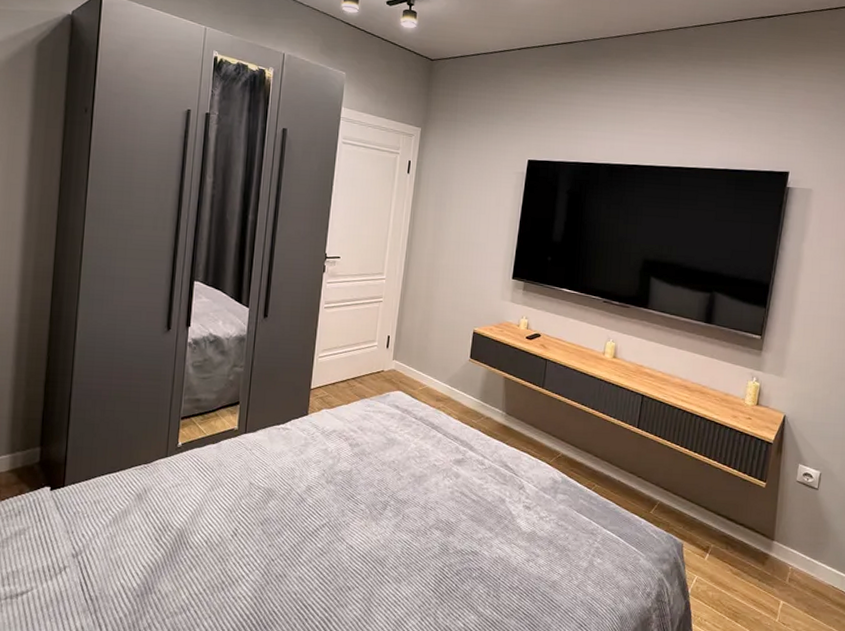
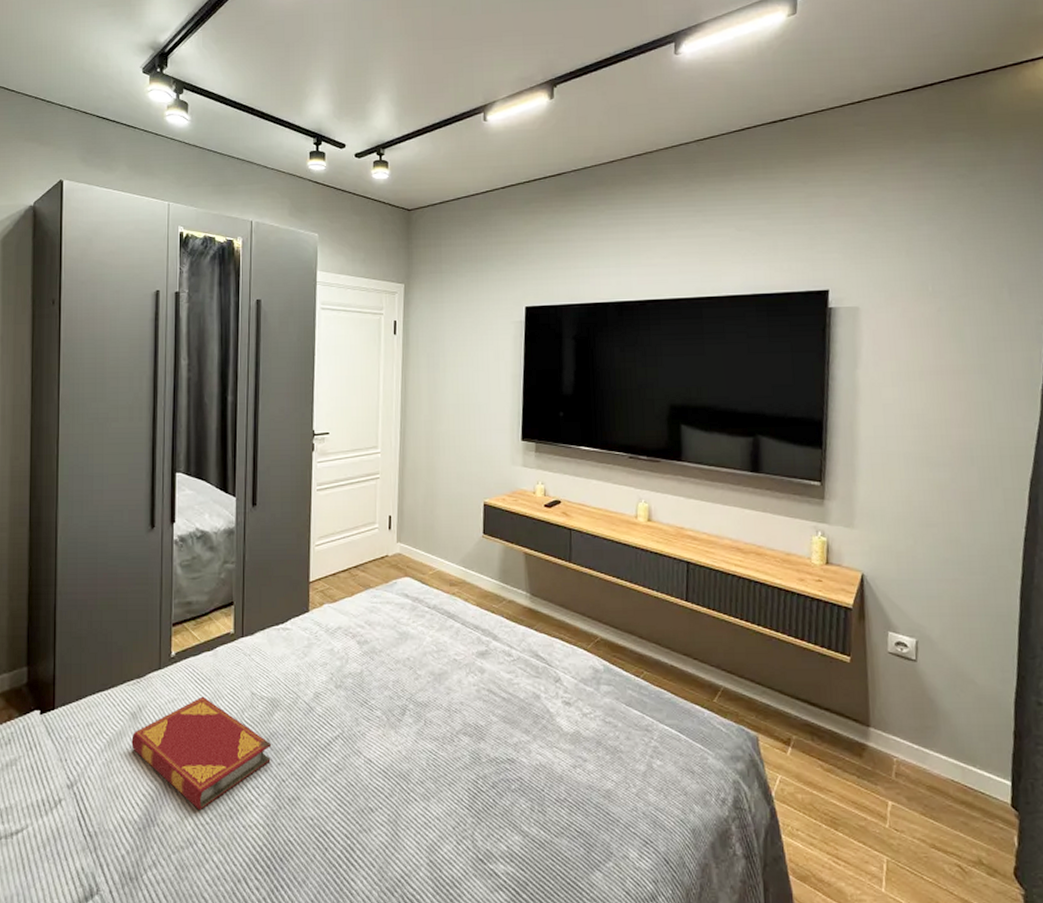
hardback book: none [135,483,265,582] -> present [131,696,272,811]

